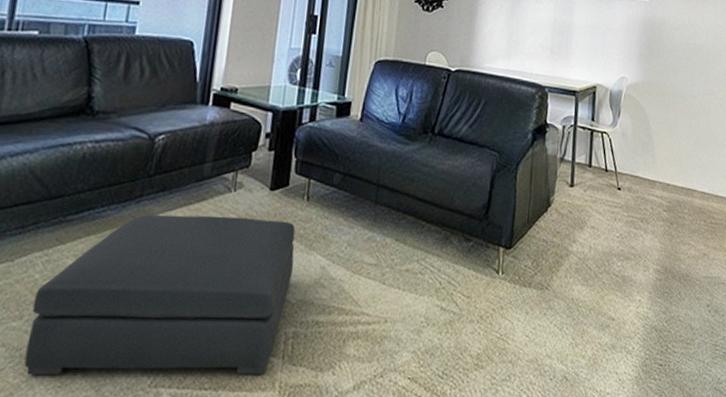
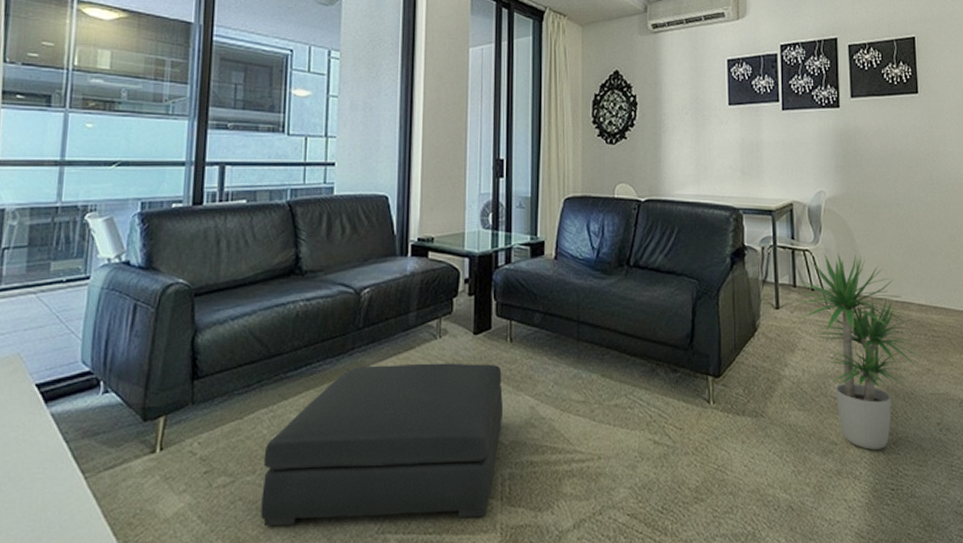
potted plant: none [586,137,704,326] -> present [792,253,927,450]

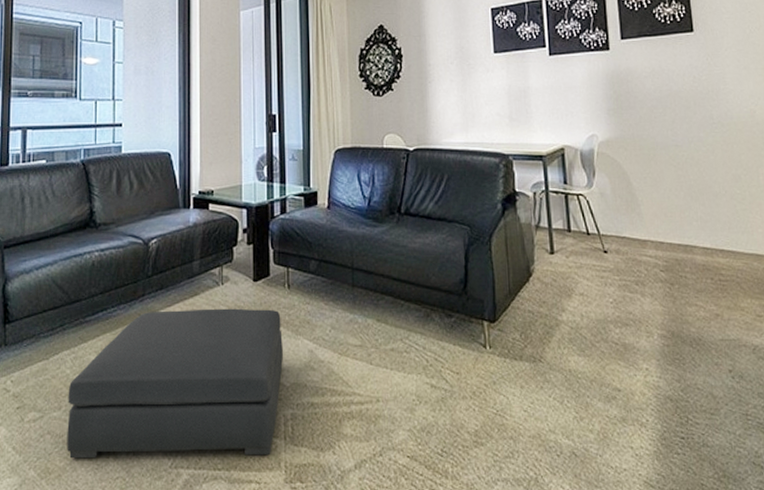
potted plant: present [792,253,927,450] -> none [567,196,715,396]

